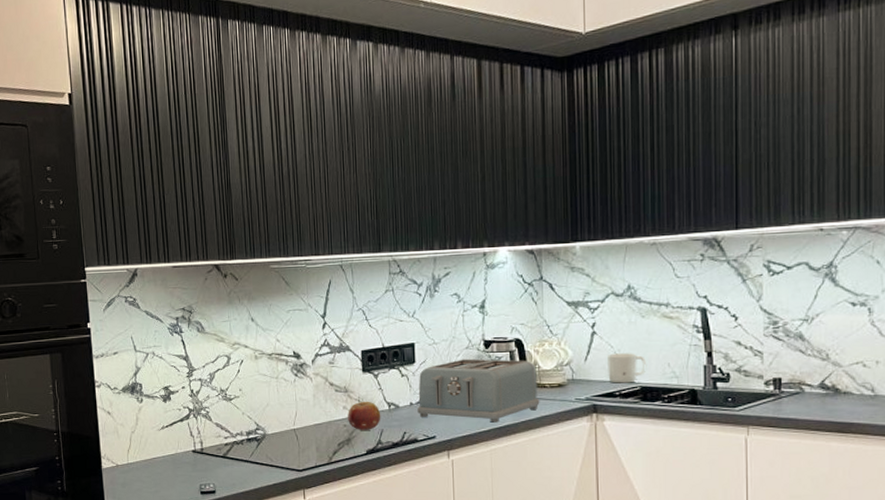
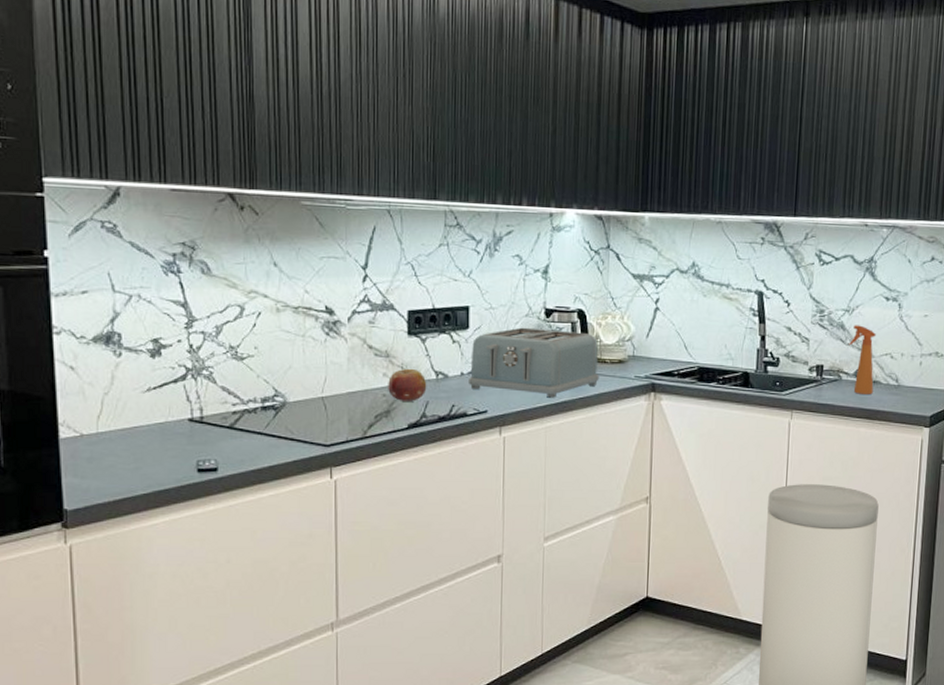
mug: present [608,353,647,383] -> none [668,331,706,363]
spray bottle: none [810,334,844,407] -> present [849,325,876,394]

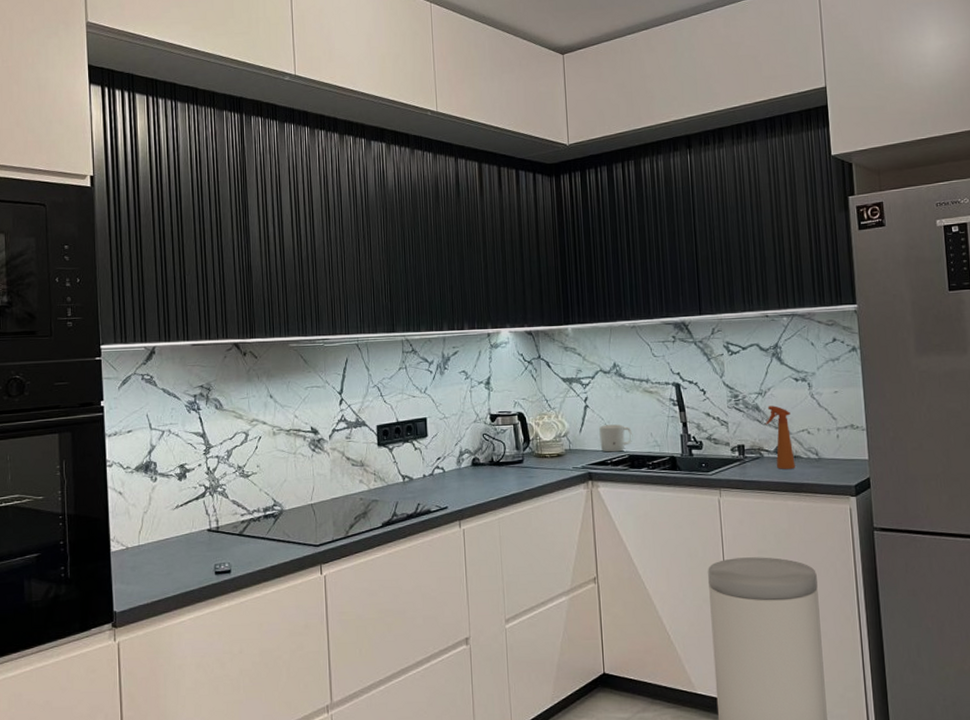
fruit: present [388,368,427,403] -> none [364,474,396,504]
toaster: present [469,327,600,398] -> none [430,431,542,492]
mug: none [668,331,706,363] -> present [599,424,633,452]

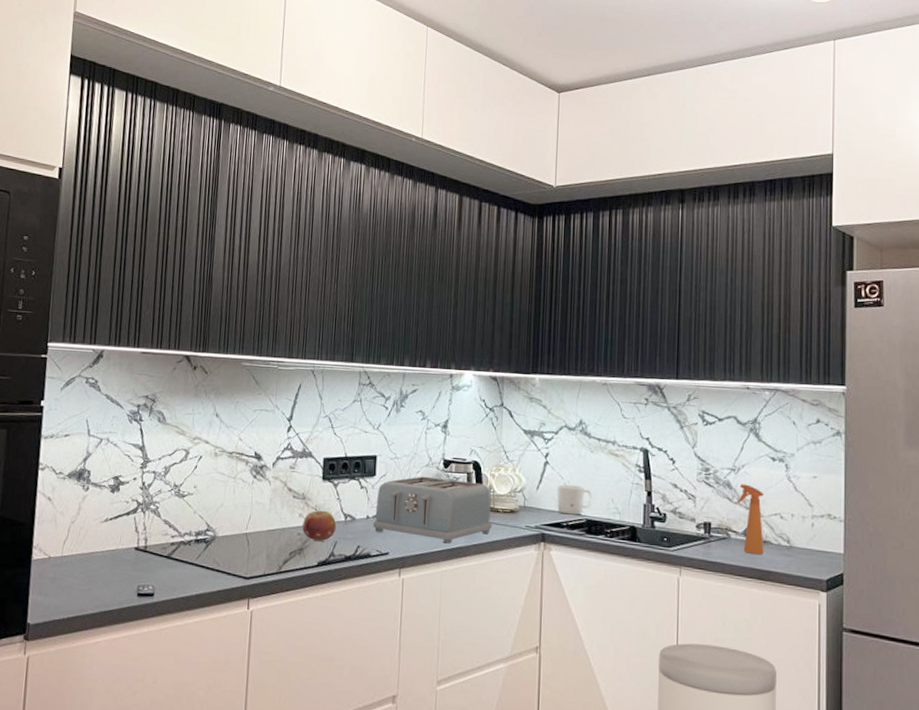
fruit: none [364,474,396,504] -> present [302,510,337,542]
toaster: none [430,431,542,492] -> present [373,476,492,544]

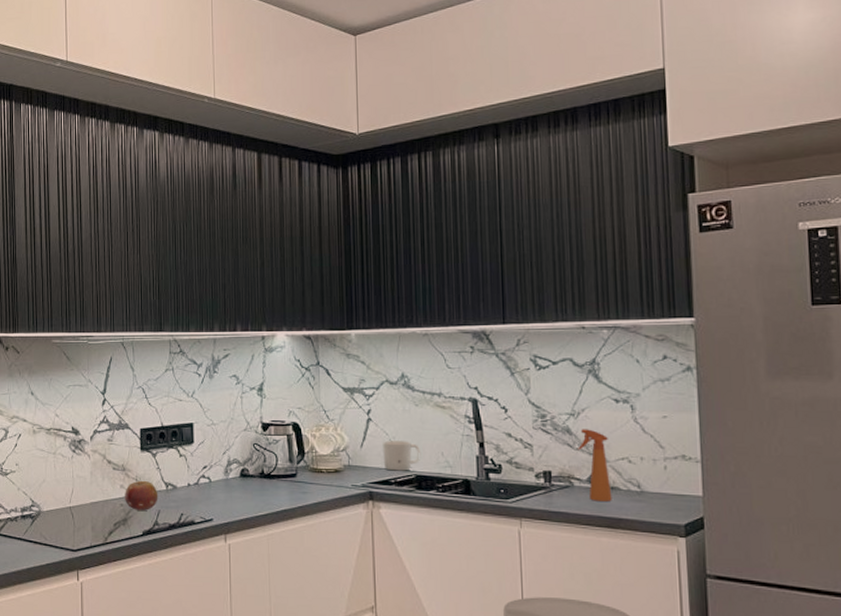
toaster: present [373,476,492,544] -> none [195,441,317,507]

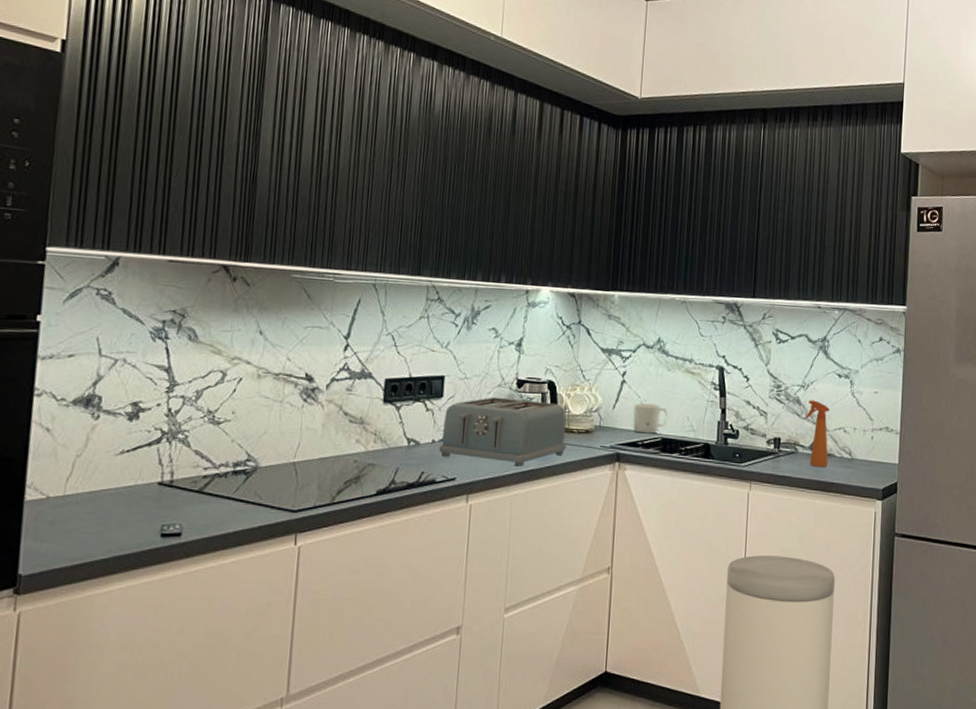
fruit: present [125,480,158,512] -> none [359,435,399,469]
toaster: none [195,441,317,507] -> present [439,397,567,466]

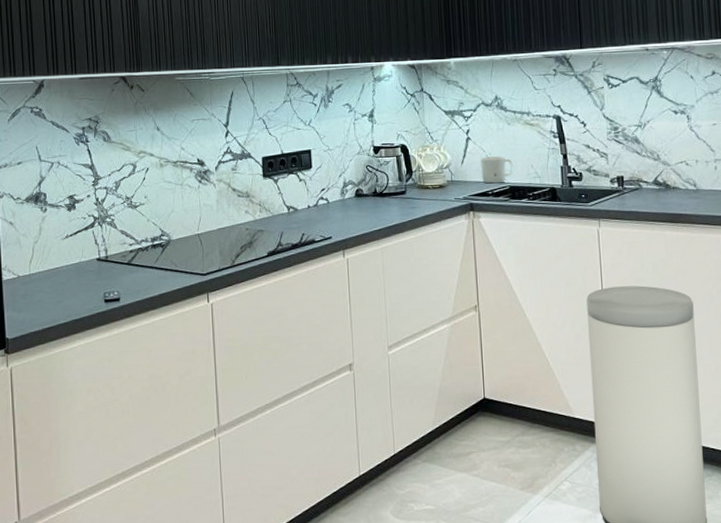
toaster: present [439,397,567,466] -> none [314,163,424,222]
spray bottle: present [804,400,830,467] -> none [645,138,674,200]

